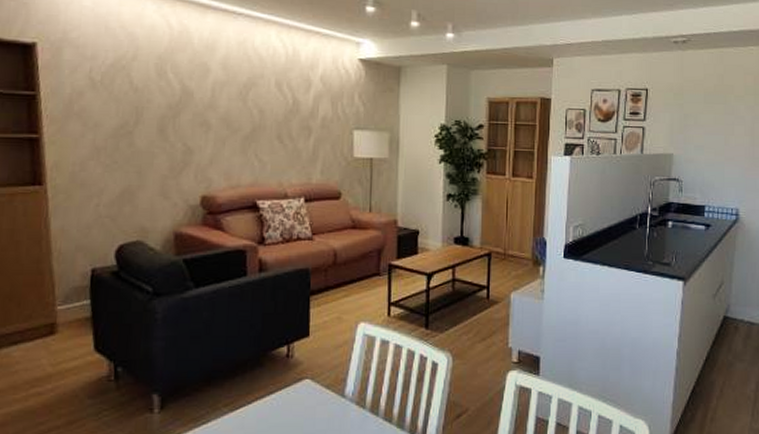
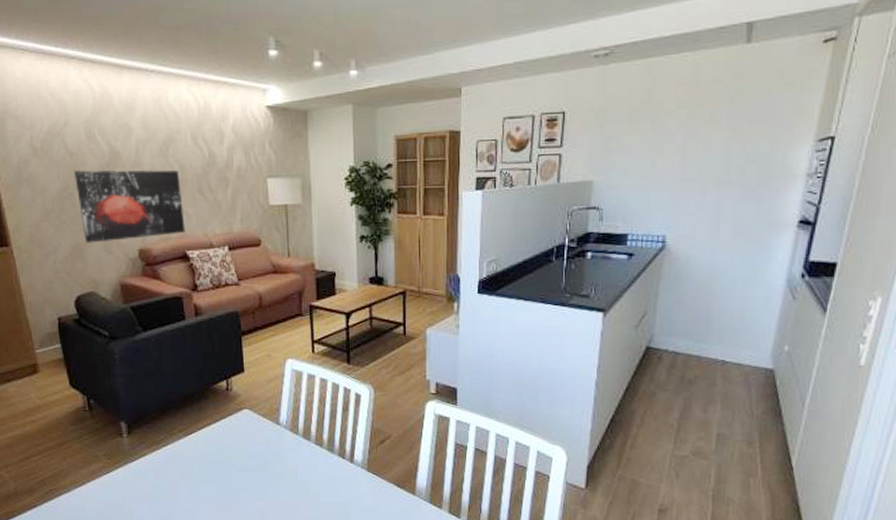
wall art: none [136,107,259,187] -> present [74,170,186,243]

